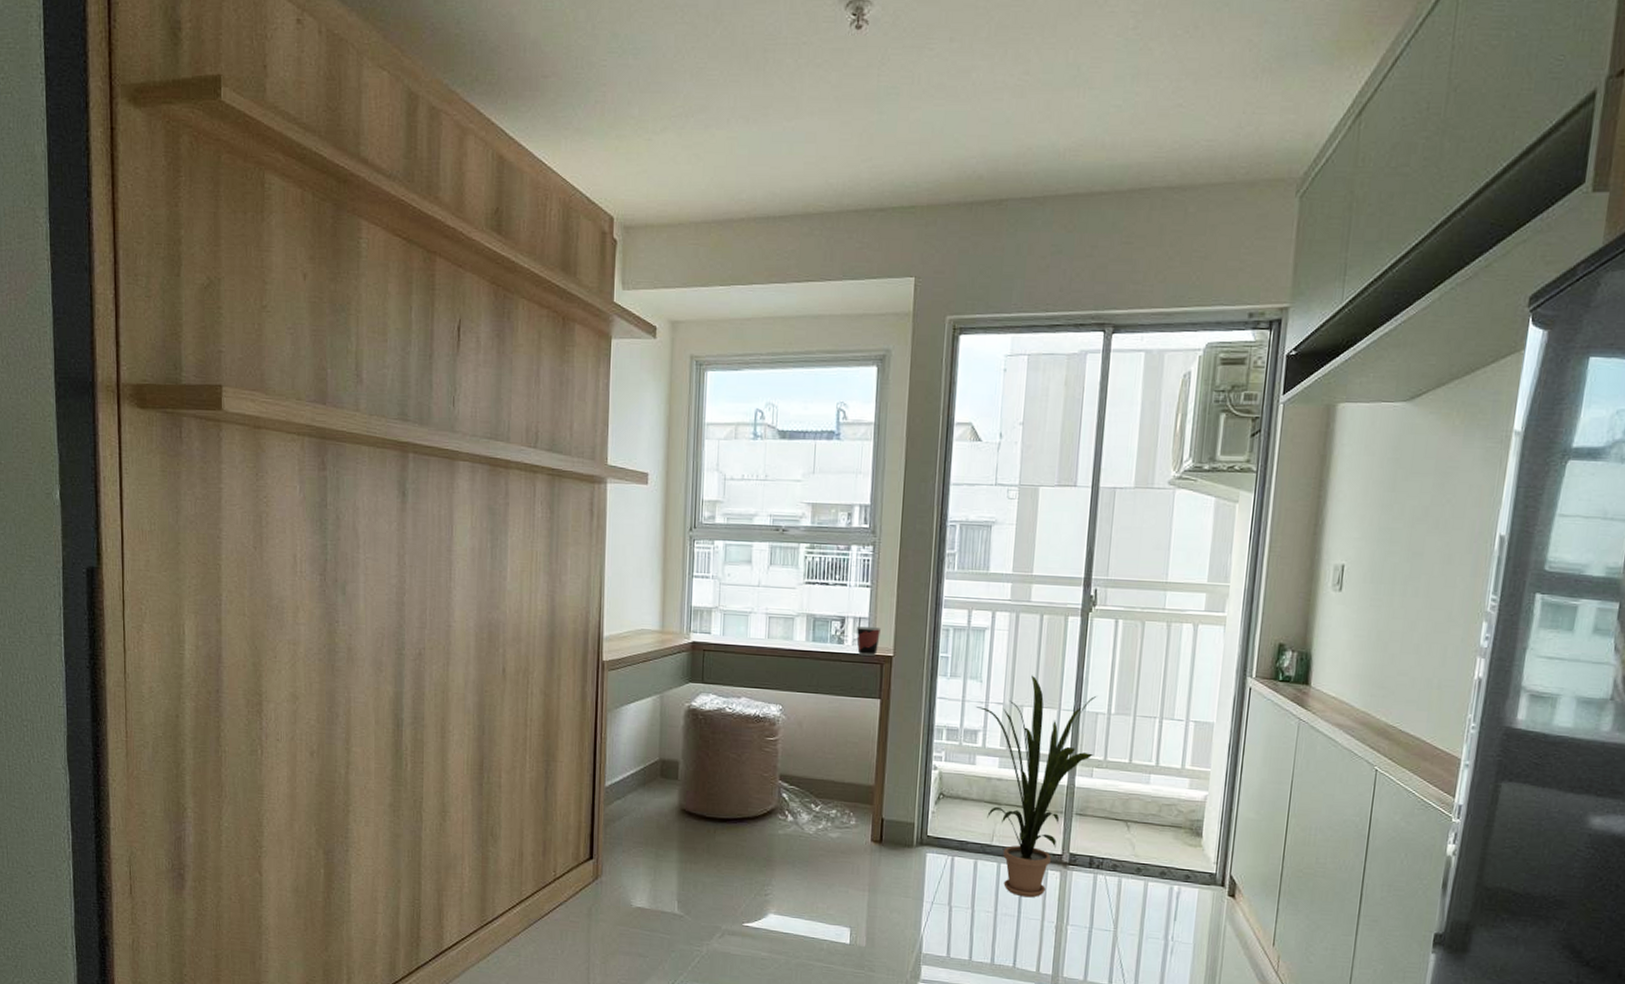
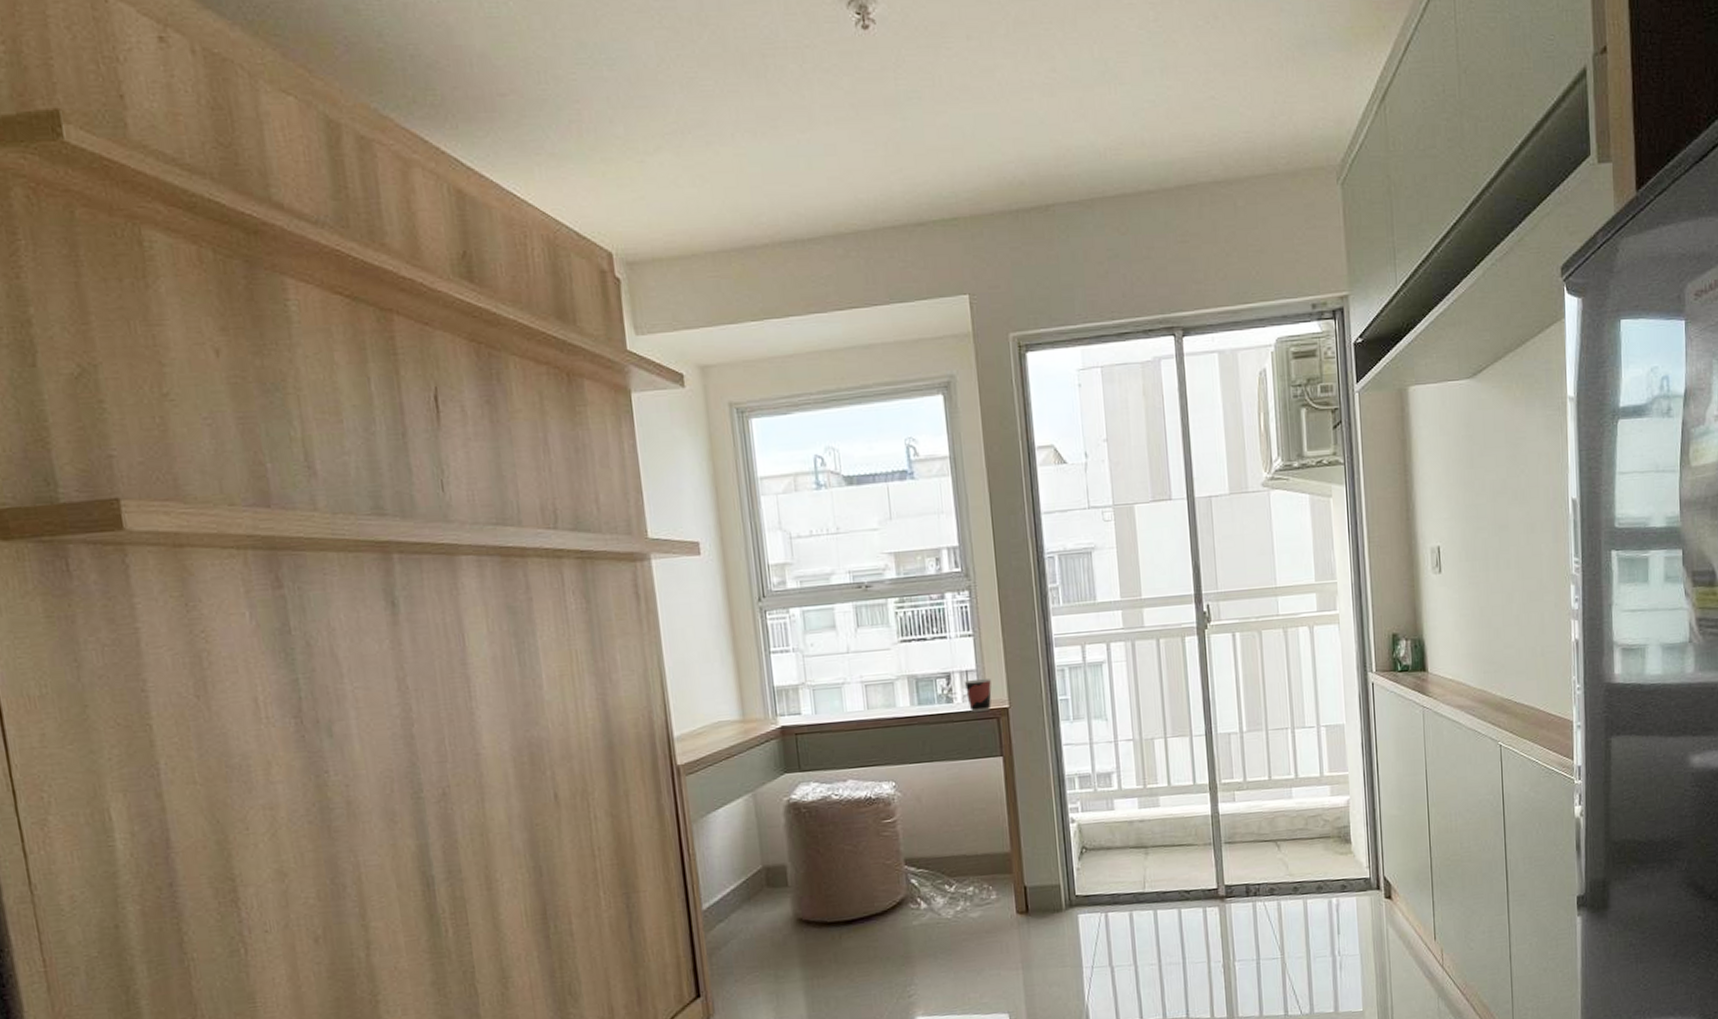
house plant: present [975,675,1097,898] -> none [1104,704,1232,941]

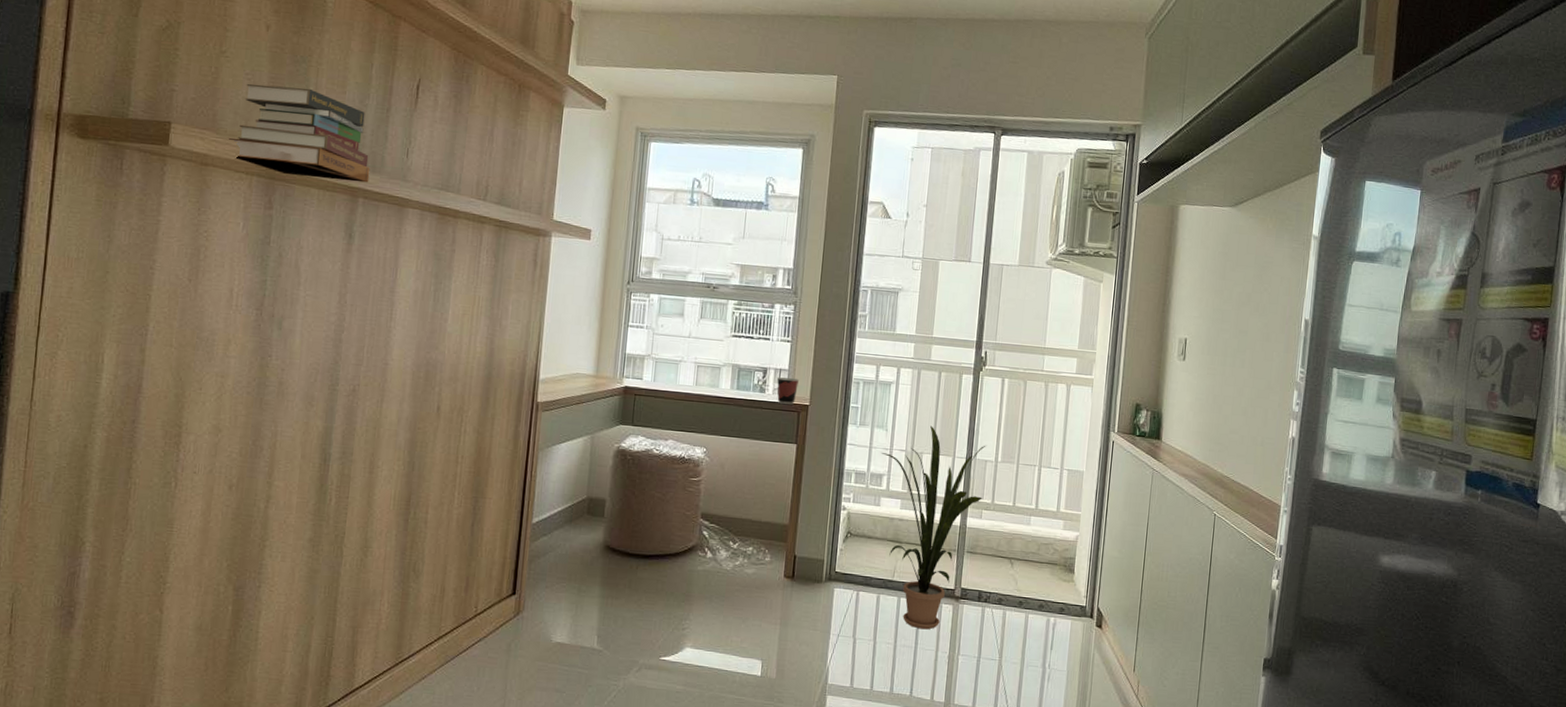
books: none [199,423,401,541] -> present [226,83,370,183]
house plant: none [1104,704,1232,941] -> present [881,425,986,630]

